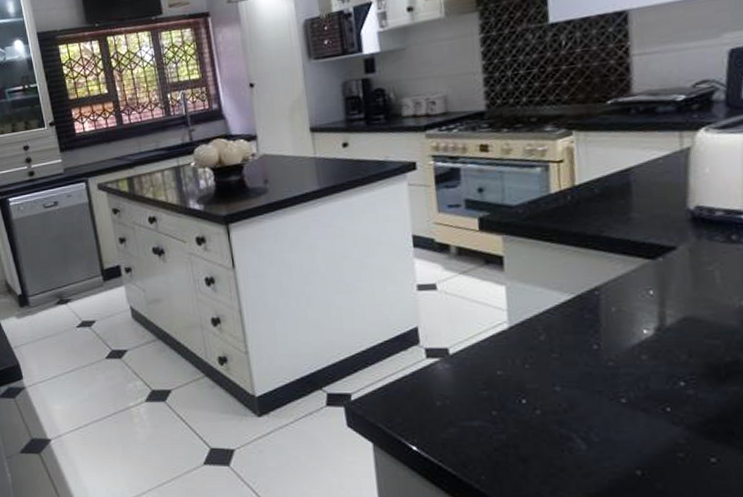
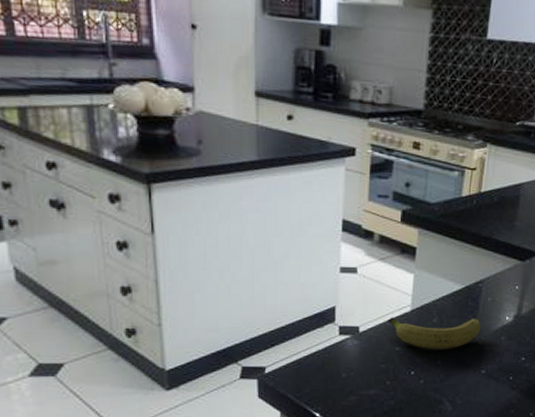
fruit: none [482,333,608,373] -> present [388,317,481,350]

